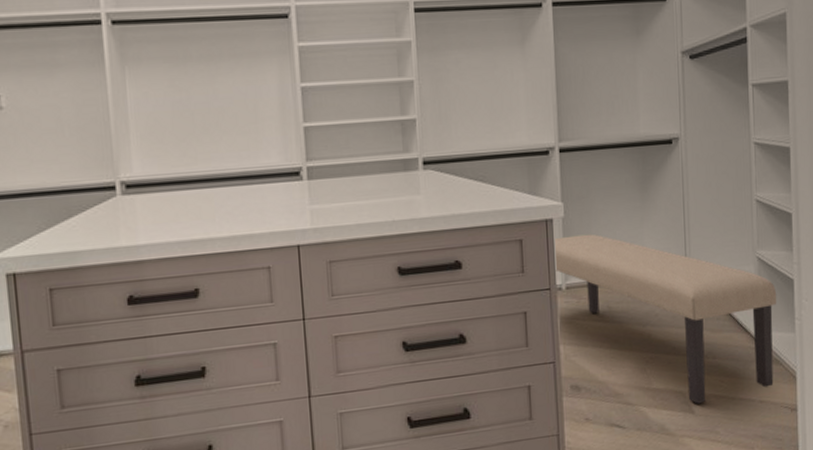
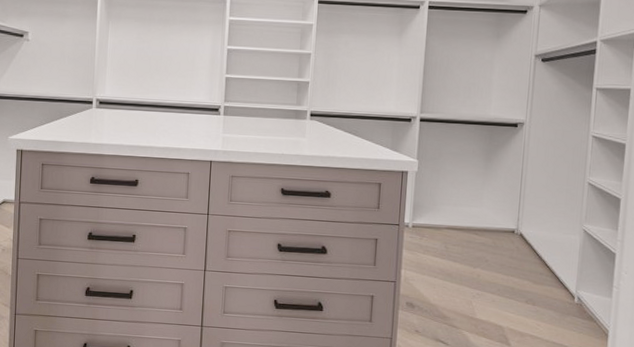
bench: present [555,234,777,404] -> none [405,186,599,339]

